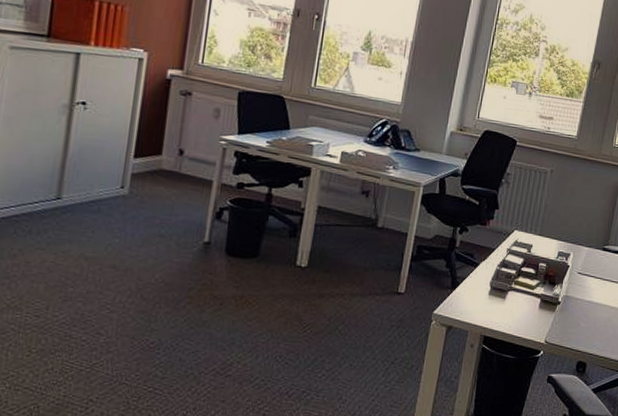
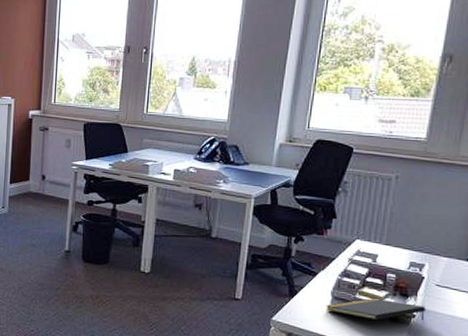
notepad: none [484,286,569,309] -> present [325,297,426,321]

